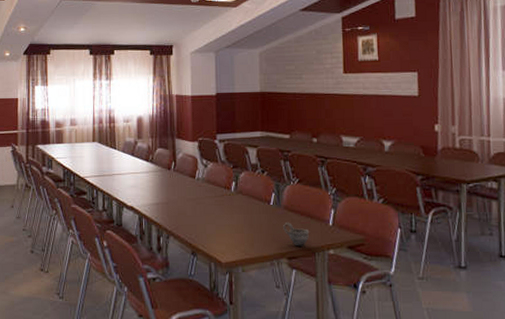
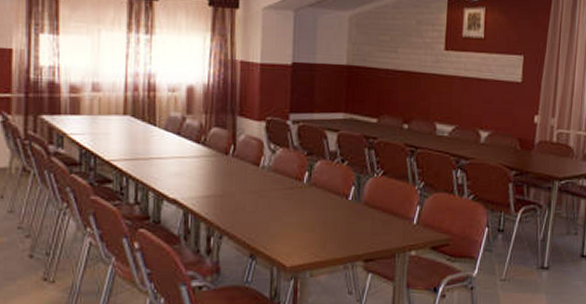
cup: present [283,223,310,247] -> none [361,220,391,247]

